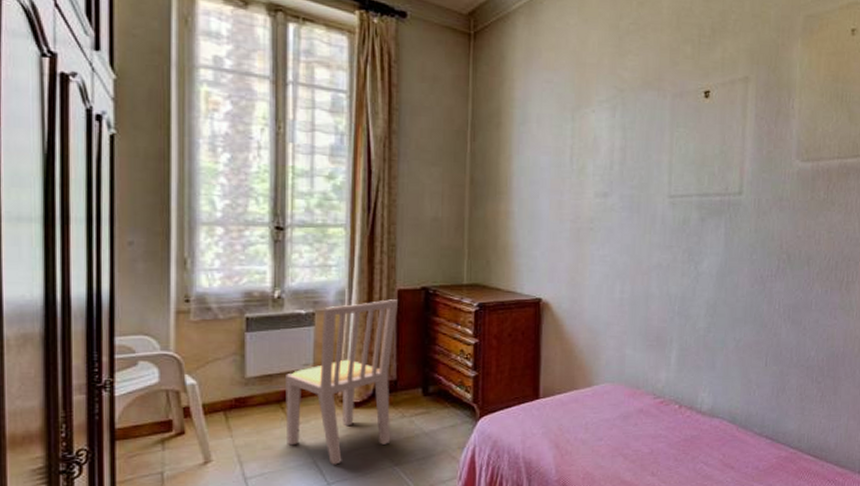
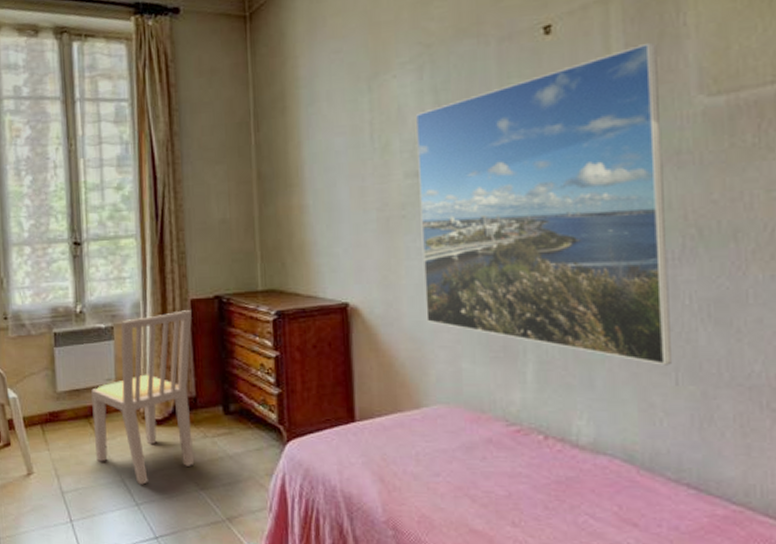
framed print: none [602,116,775,352] -> present [415,42,673,366]

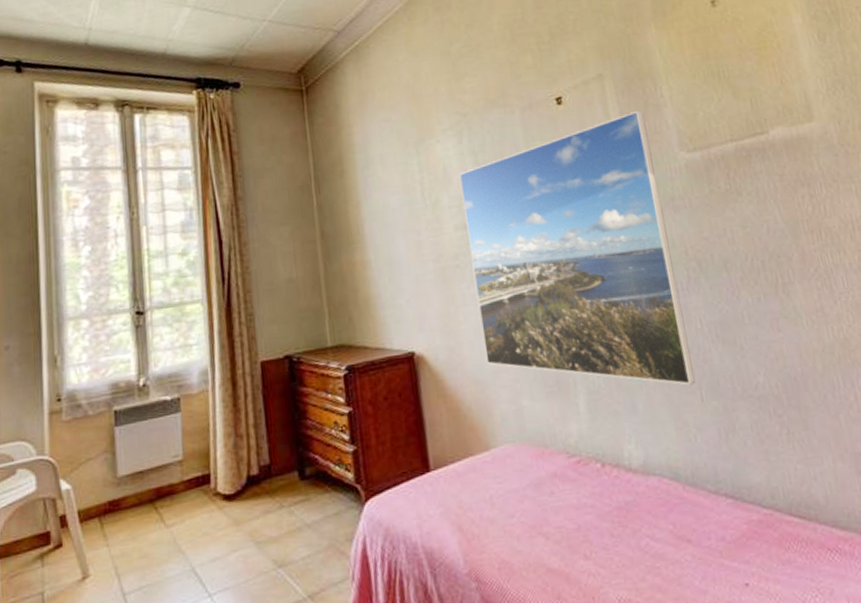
dining chair: present [90,310,194,485] -> none [155,373,270,572]

